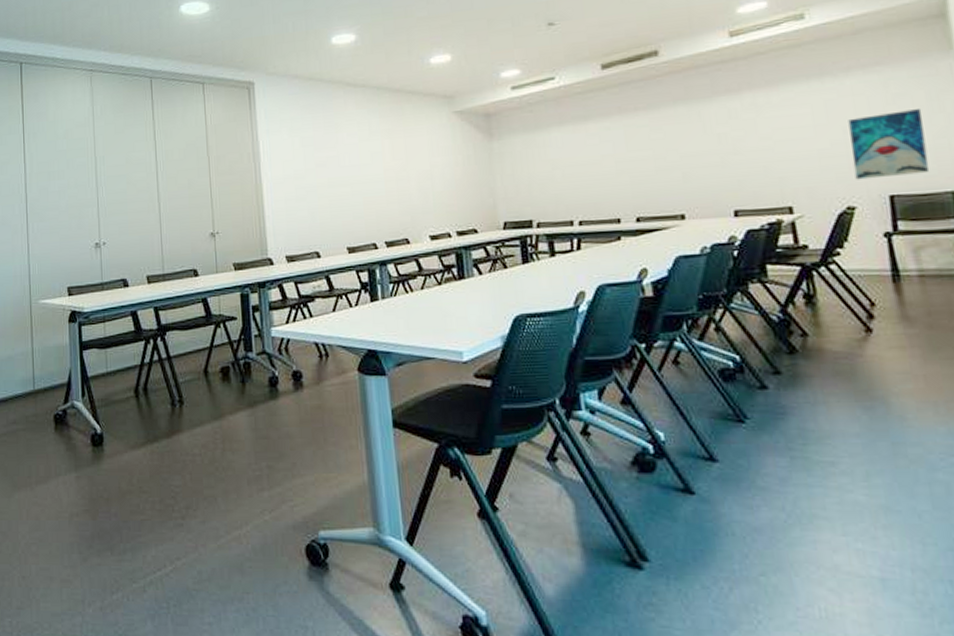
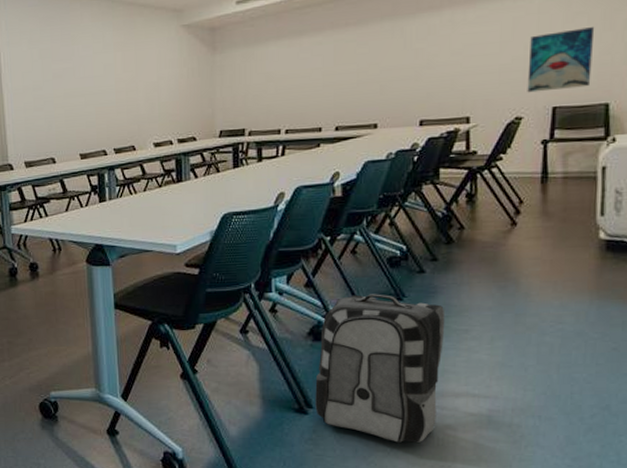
backpack: none [647,414,813,614] -> present [315,294,445,444]

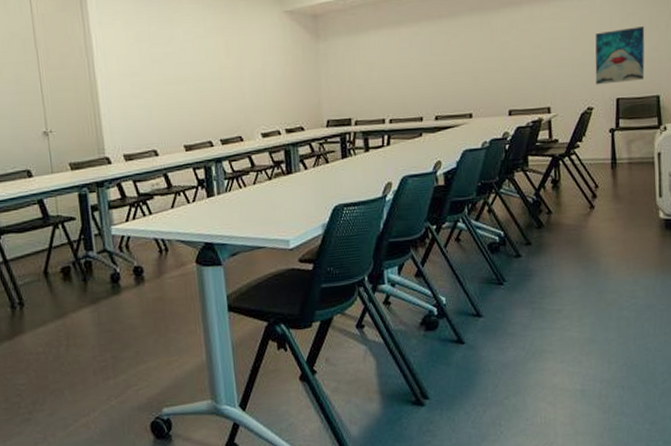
backpack: present [315,294,445,444] -> none [429,279,541,426]

